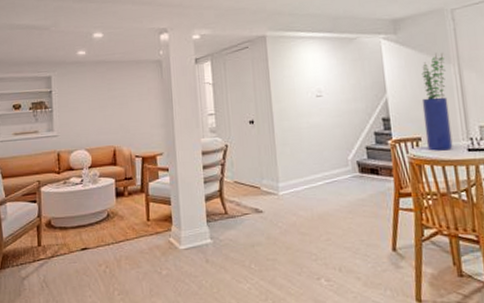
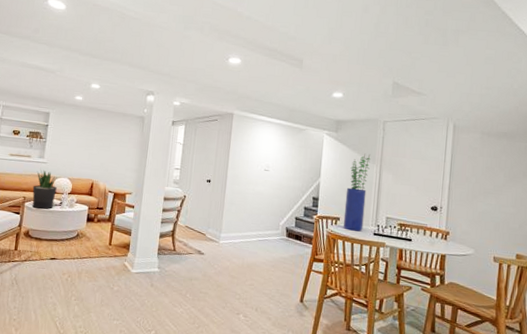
planter: none [46,144,75,193] -> present [32,169,57,210]

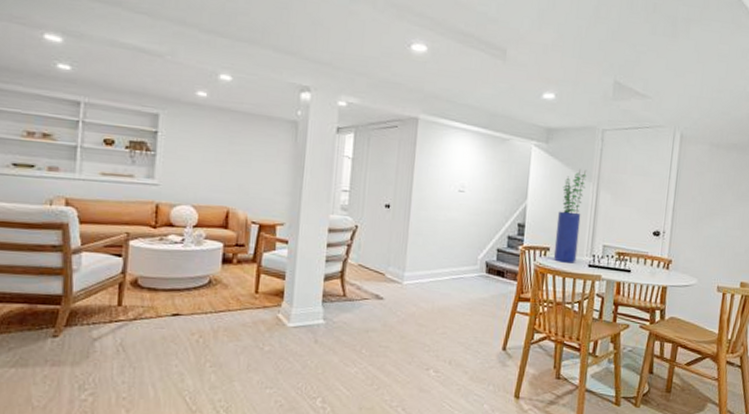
planter: present [32,169,57,210] -> none [139,194,176,250]

